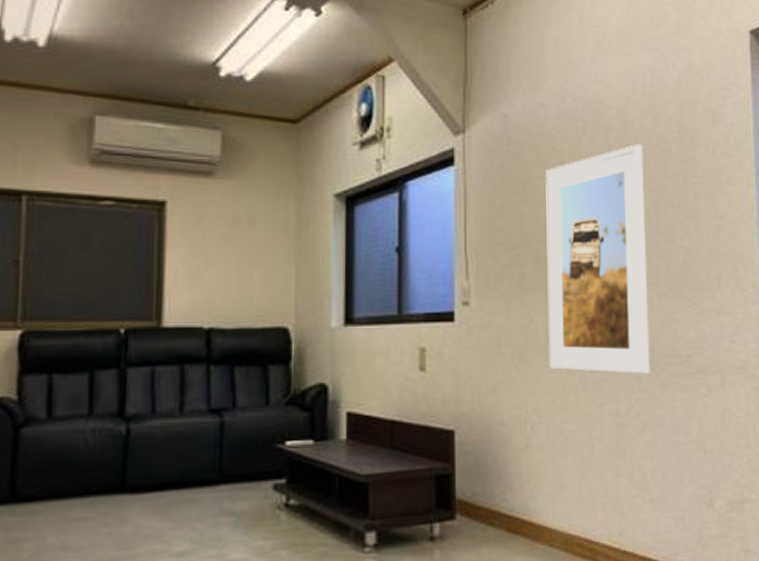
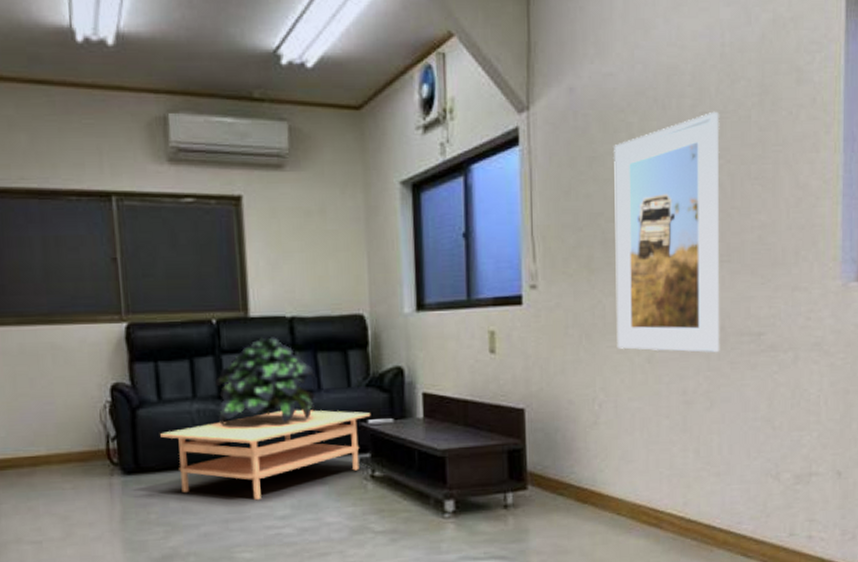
coffee table: none [45,430,289,534] -> present [160,410,371,501]
potted plant: none [115,349,230,446] -> present [214,337,315,425]

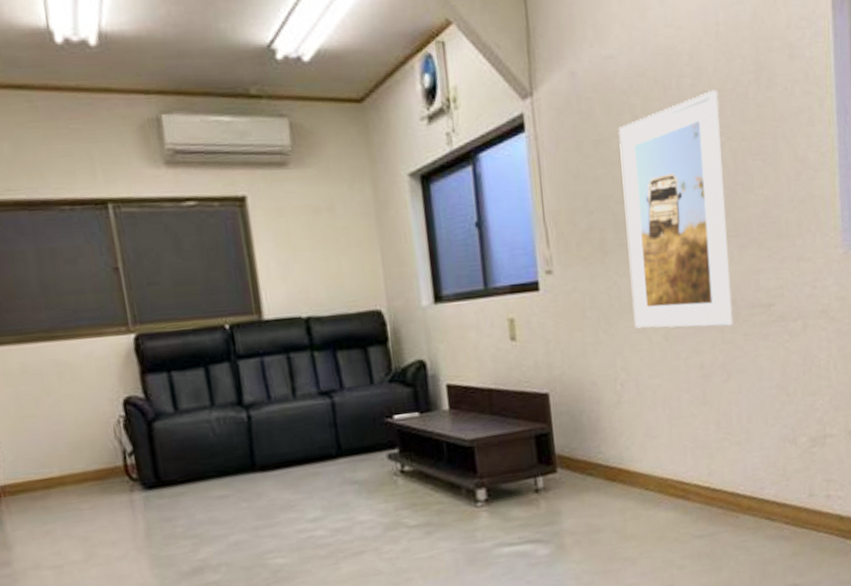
coffee table: present [160,410,371,501] -> none [180,408,396,505]
potted plant: present [214,337,315,425] -> none [232,338,338,432]

